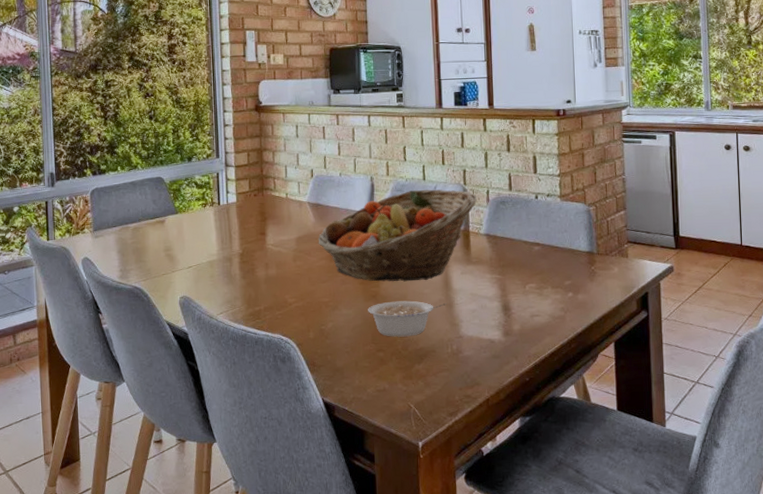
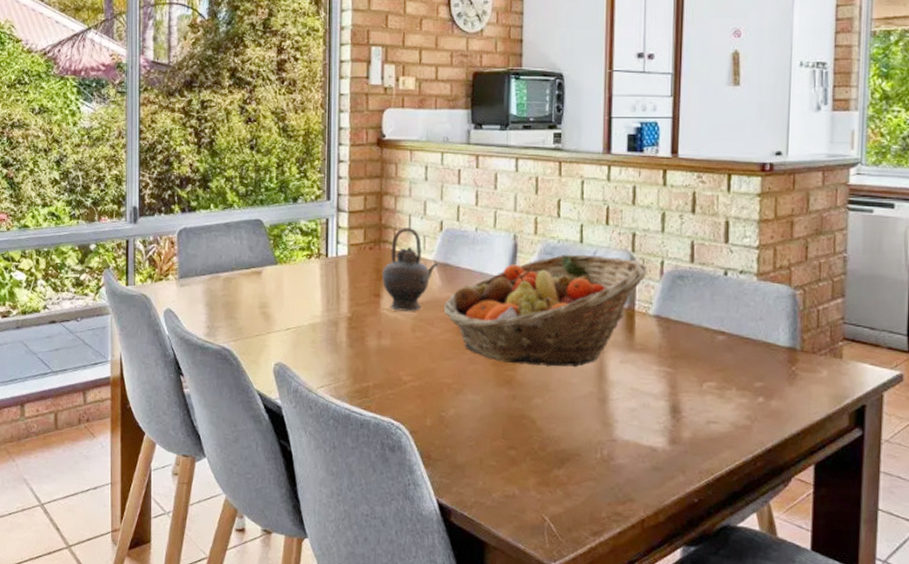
teapot: none [266,176,312,245] -> present [382,228,439,311]
legume: present [368,301,447,337] -> none [499,389,599,434]

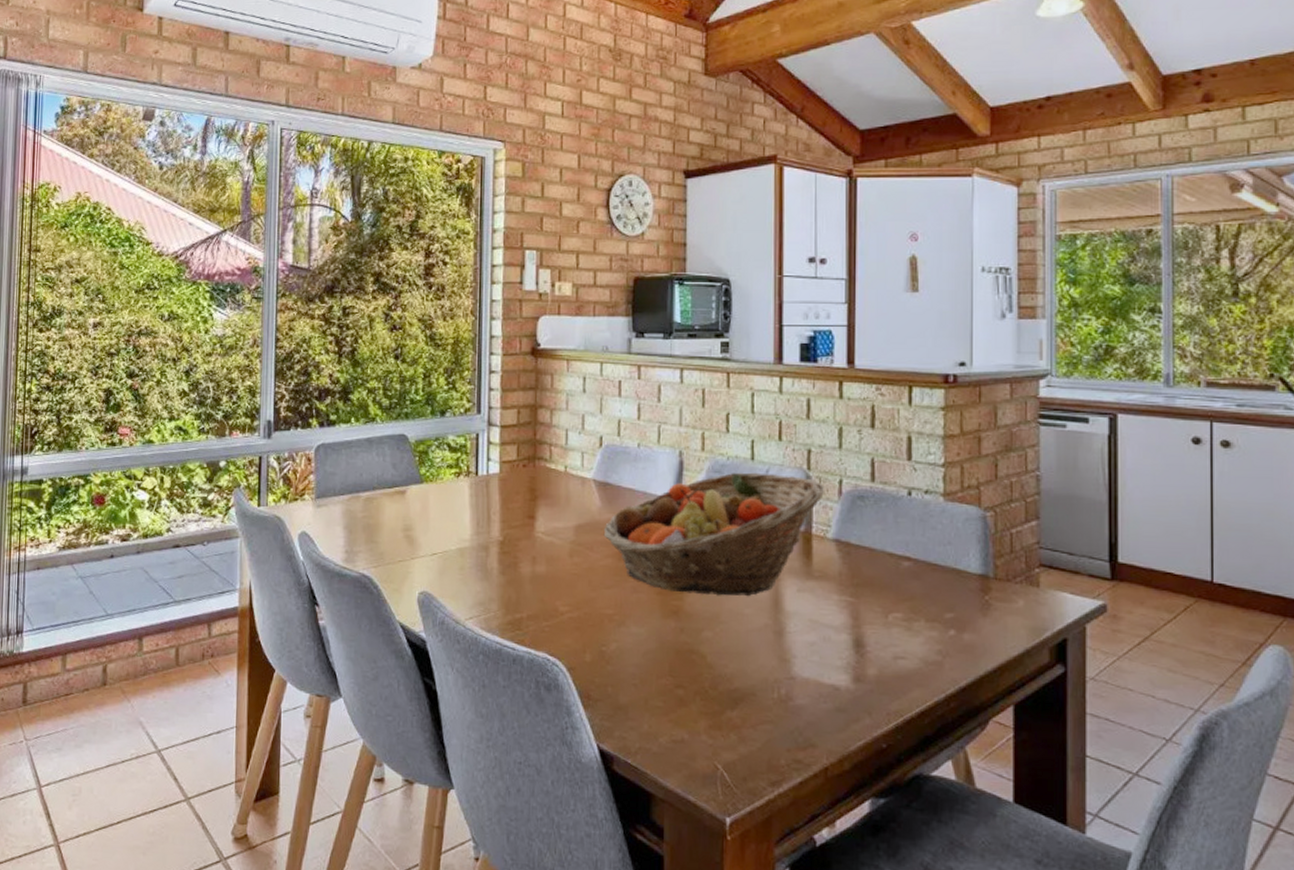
teapot: present [382,228,439,311] -> none [537,443,599,535]

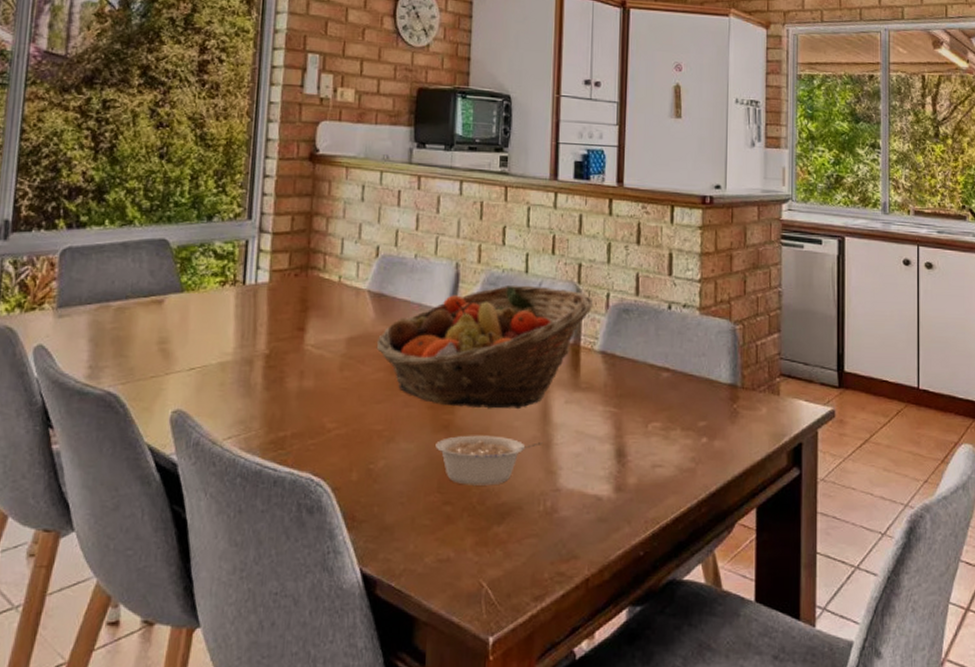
legume: none [666,621,775,671] -> present [435,435,543,486]

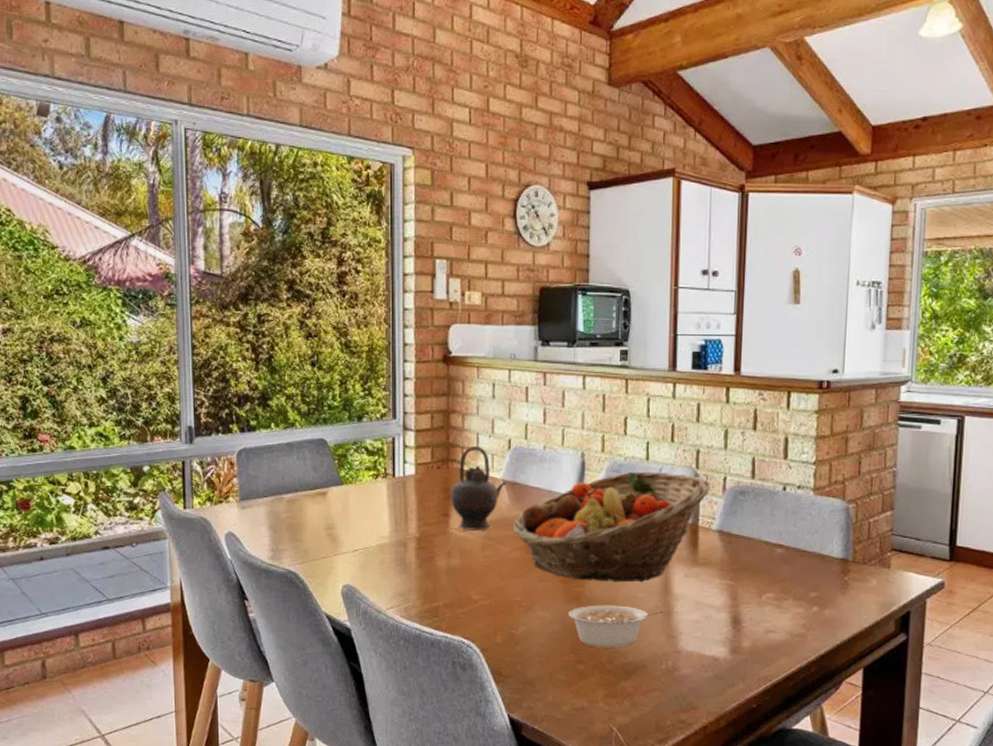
teapot: none [308,253,373,347] -> present [451,446,508,530]

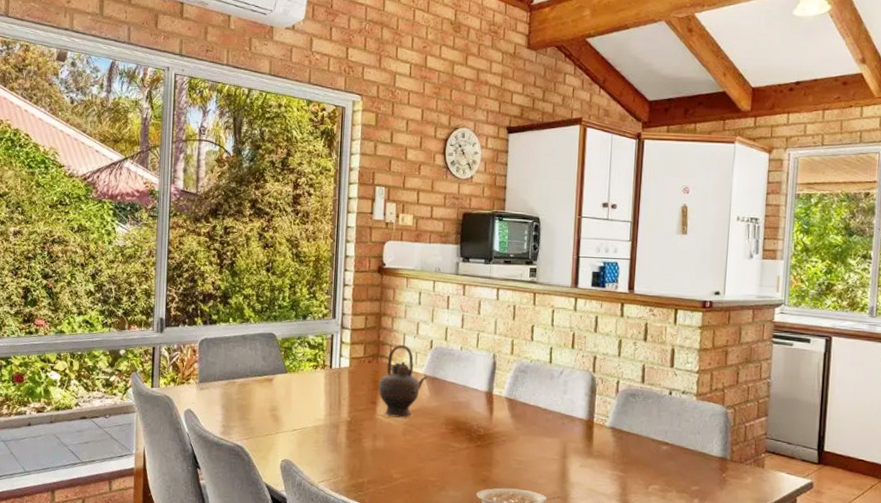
fruit basket: present [512,471,711,583] -> none [430,372,606,470]

